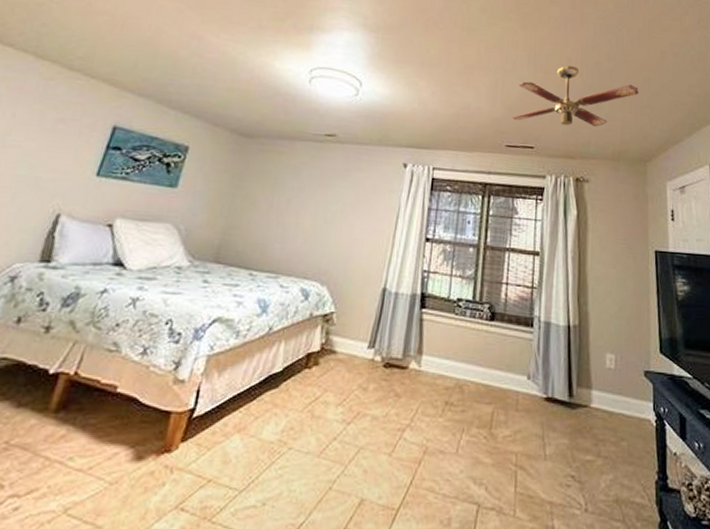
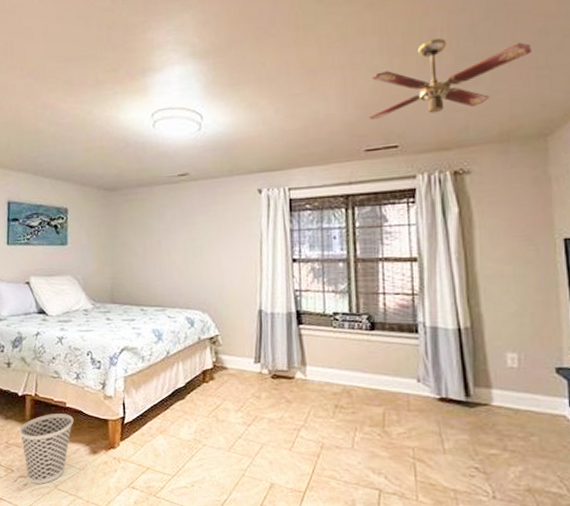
wastebasket: none [23,401,123,507] -> present [19,414,74,484]

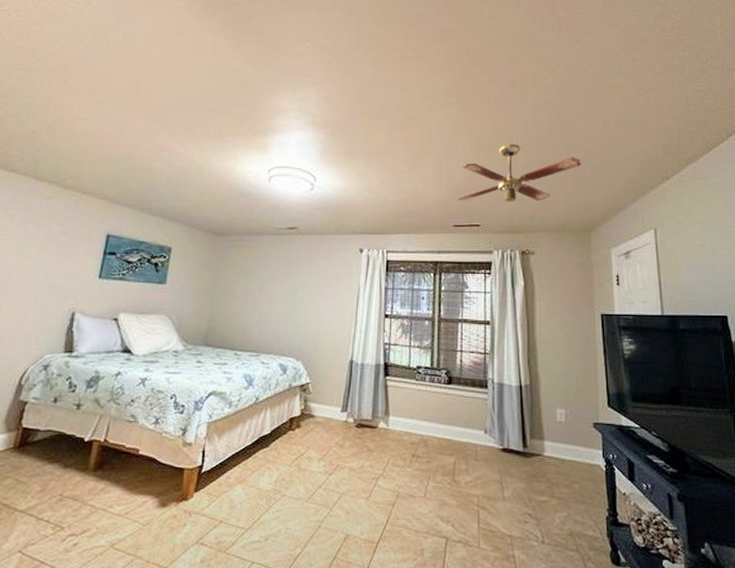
wastebasket: present [19,414,74,484] -> none [79,462,145,543]

